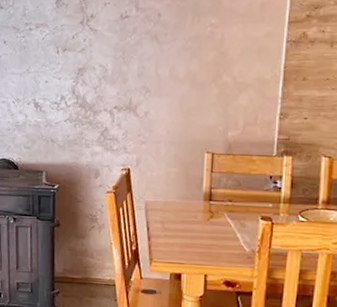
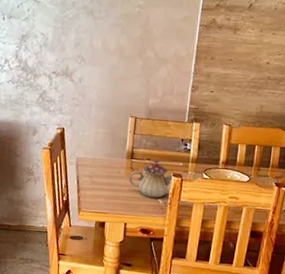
teapot: none [207,200,263,246] -> present [128,159,174,198]

